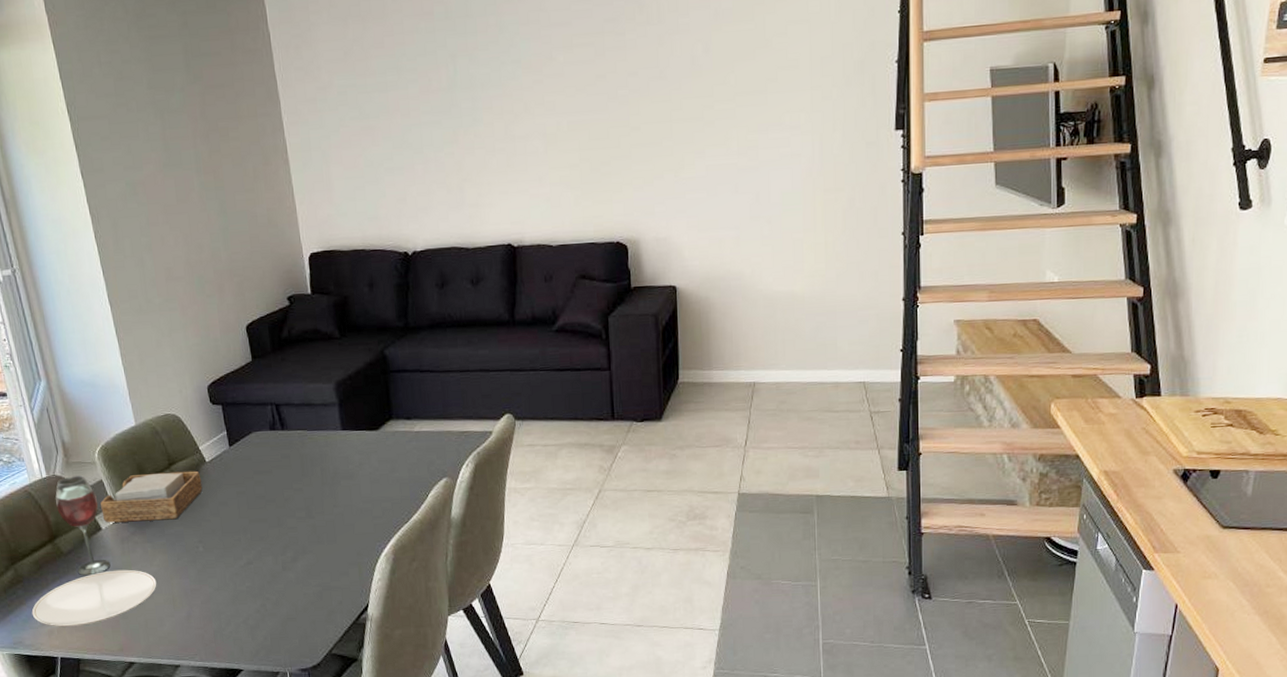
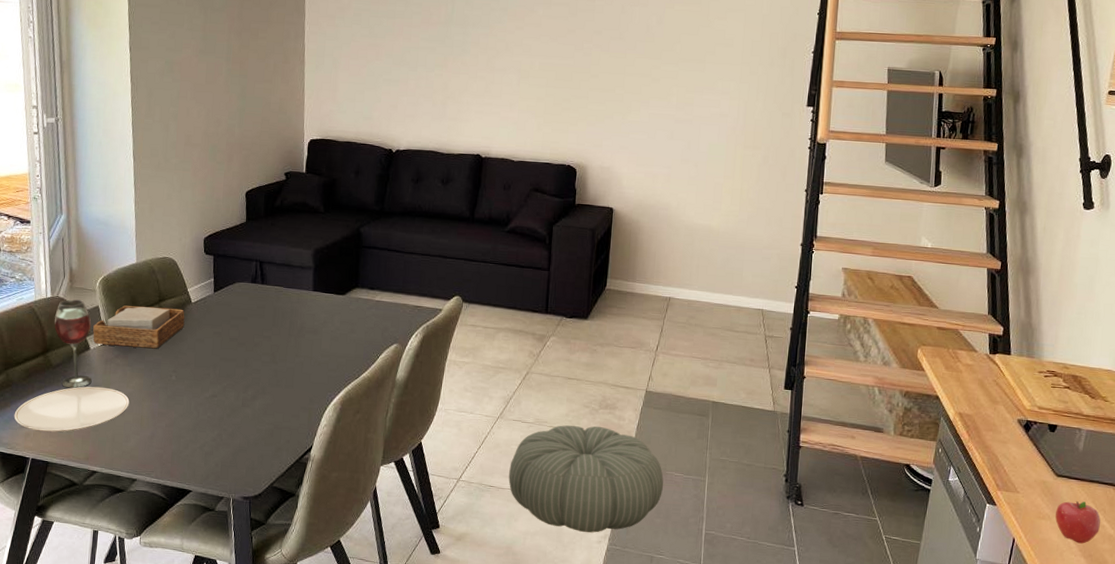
pouf: none [593,540,769,659] -> present [508,425,664,533]
fruit: none [1223,553,1276,600] -> present [1055,501,1101,544]

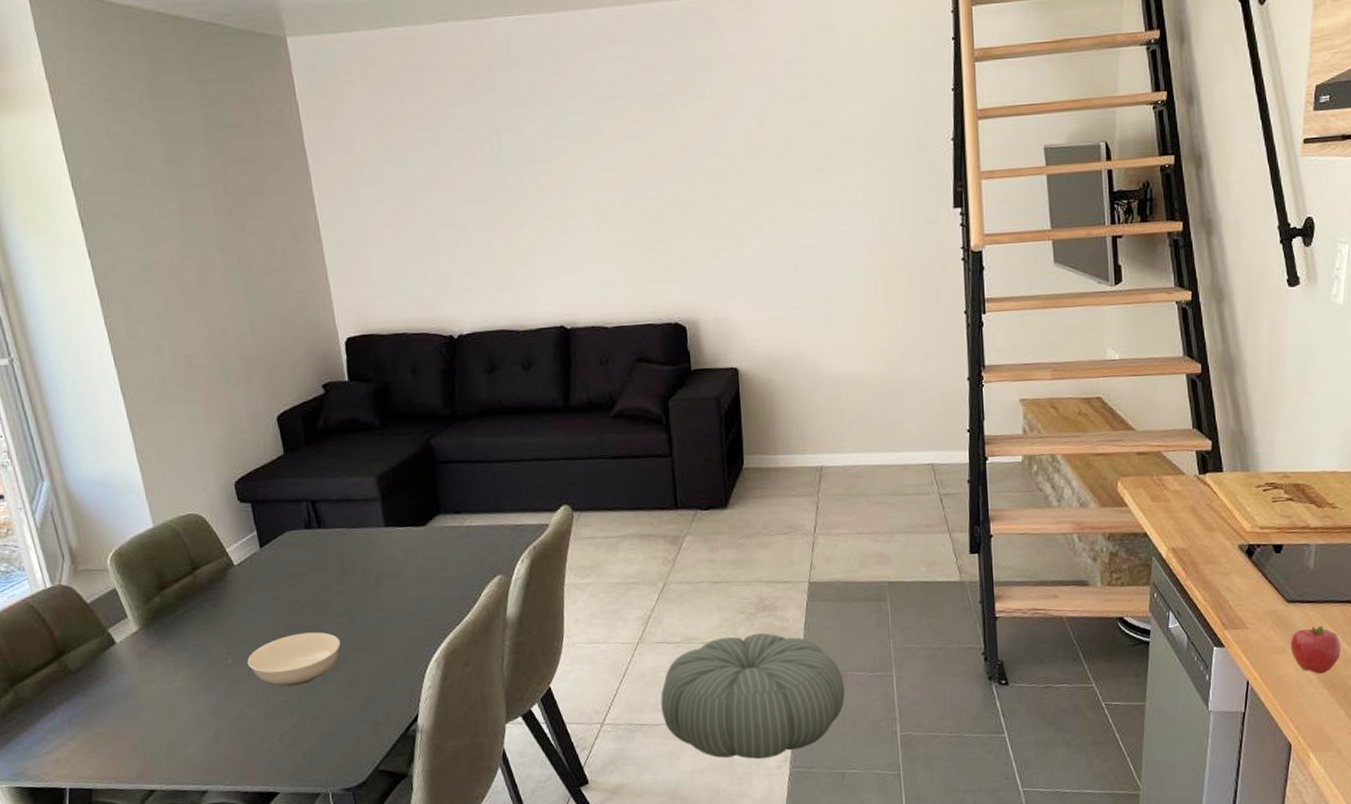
plate: present [14,386,130,433] -> none [35,686,180,755]
wineglass: present [54,299,92,388] -> none [61,584,127,695]
napkin holder: present [93,305,185,349] -> none [114,575,231,636]
bowl: none [187,365,262,407] -> present [247,632,341,687]

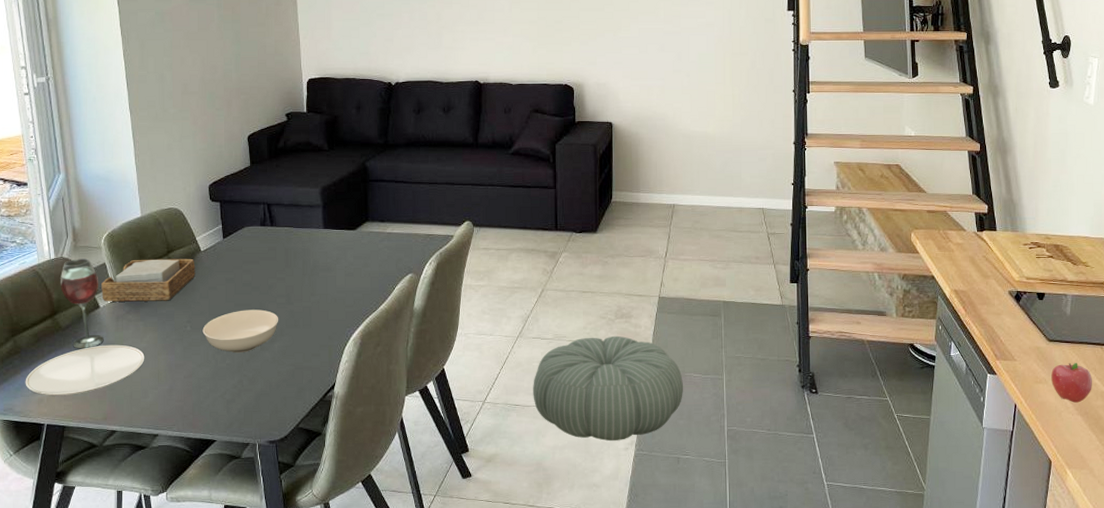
plate: none [35,686,180,755] -> present [25,344,145,396]
wineglass: none [61,584,127,695] -> present [60,258,104,348]
napkin holder: none [114,575,231,636] -> present [101,258,195,302]

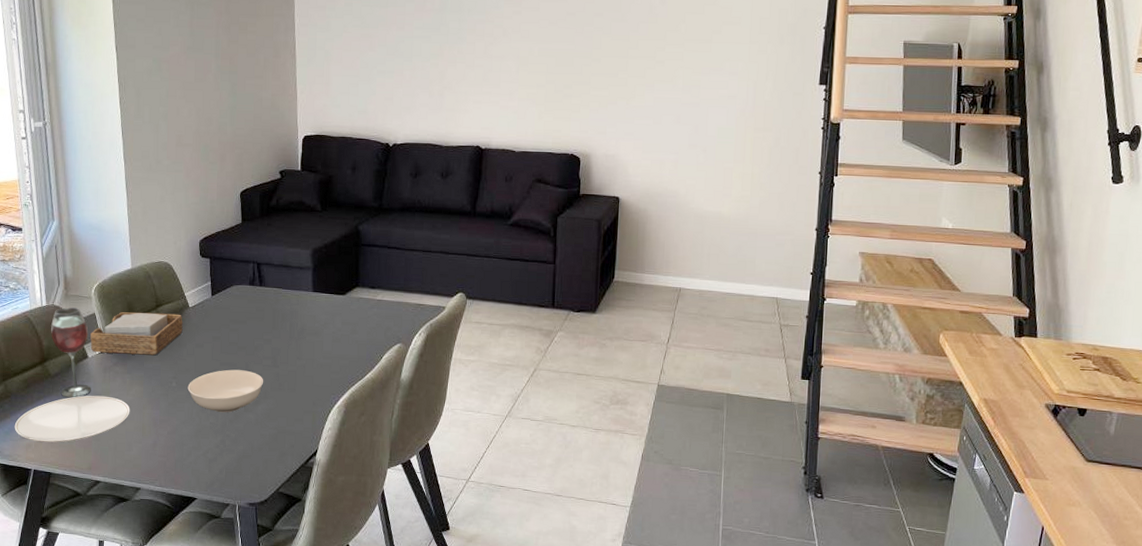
pouf: present [533,335,683,441] -> none [519,422,678,531]
fruit: present [1051,363,1092,403] -> none [1086,486,1133,531]

